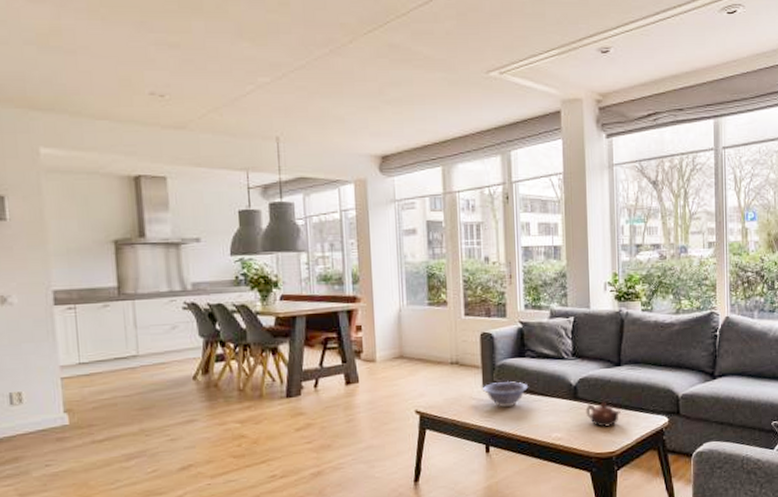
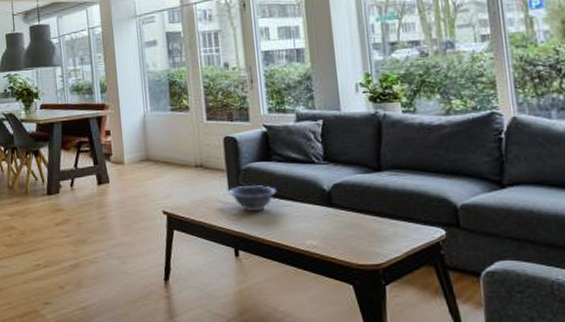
teapot: present [585,402,621,427] -> none [343,210,385,237]

